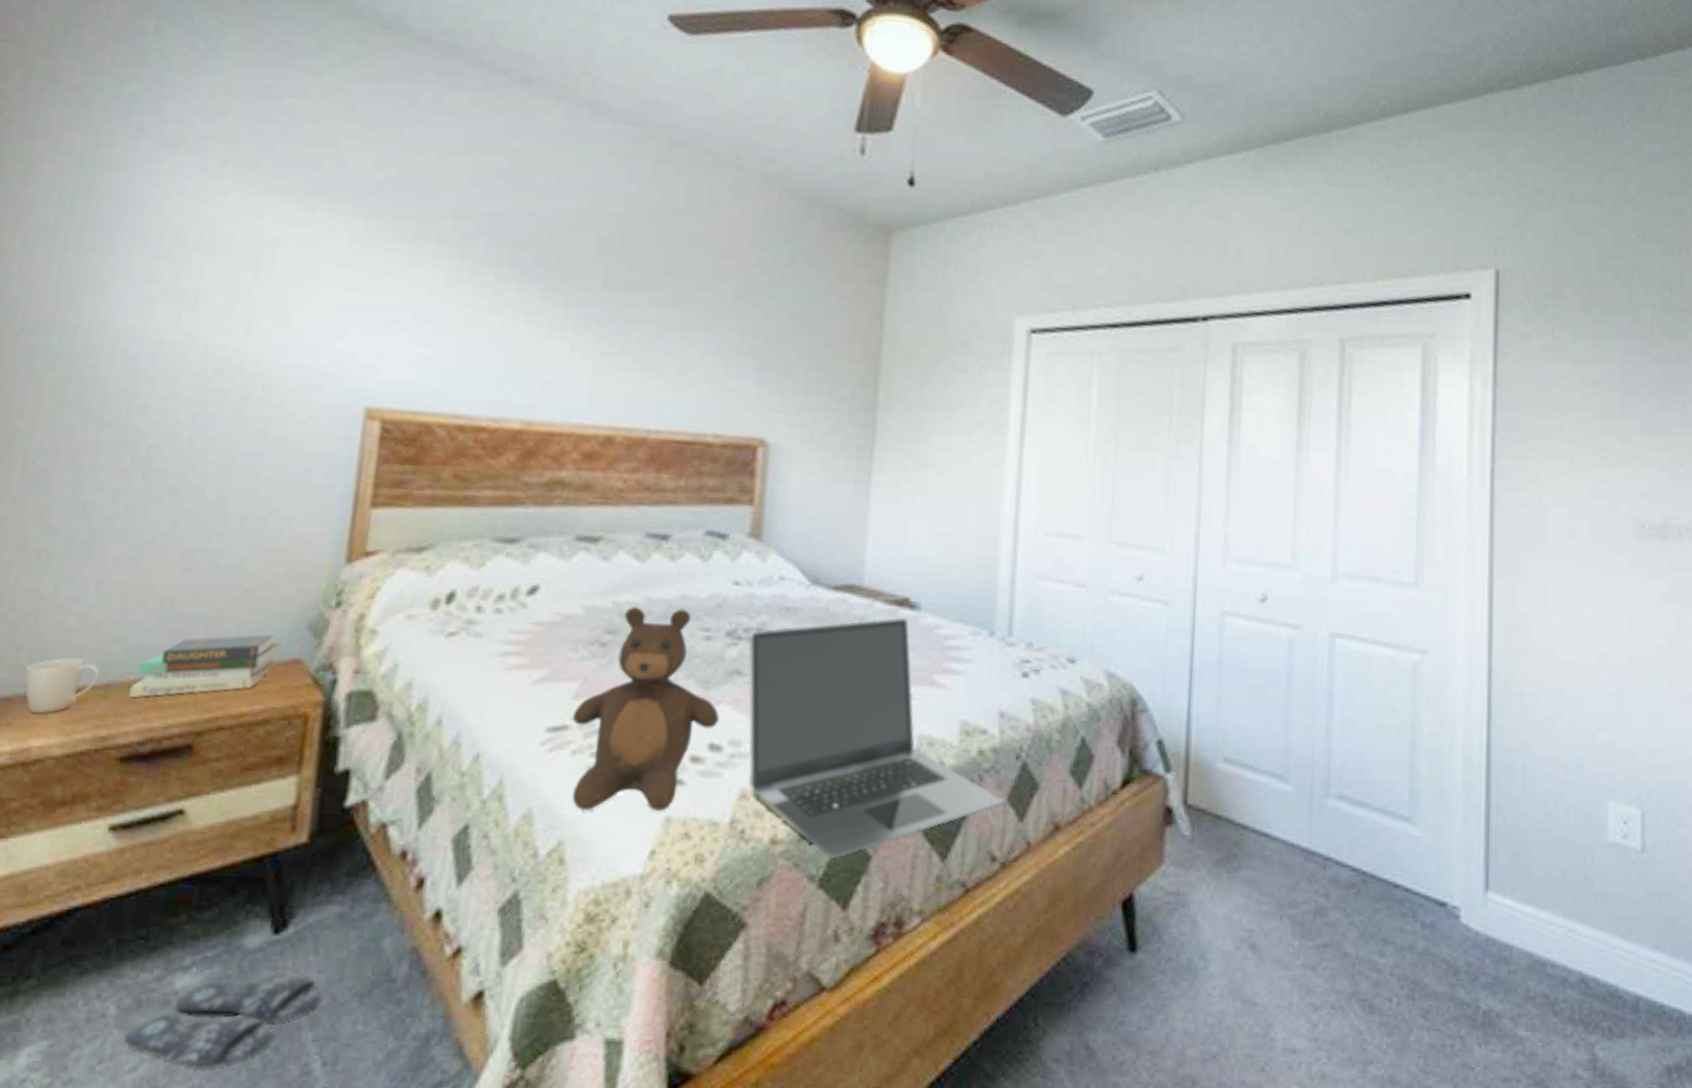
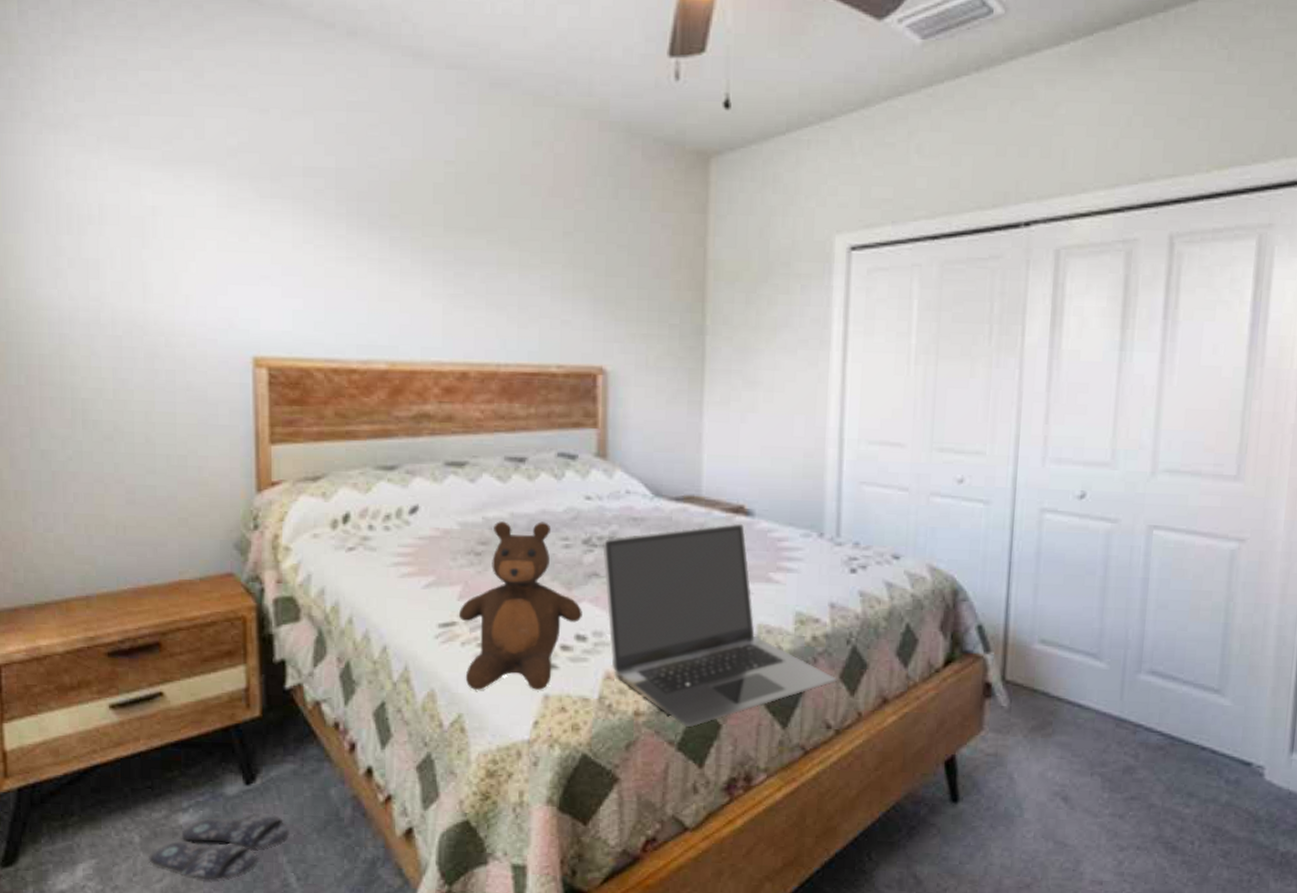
mug: present [23,657,101,714] -> none [24,575,81,621]
books: present [129,634,283,698] -> none [105,553,217,607]

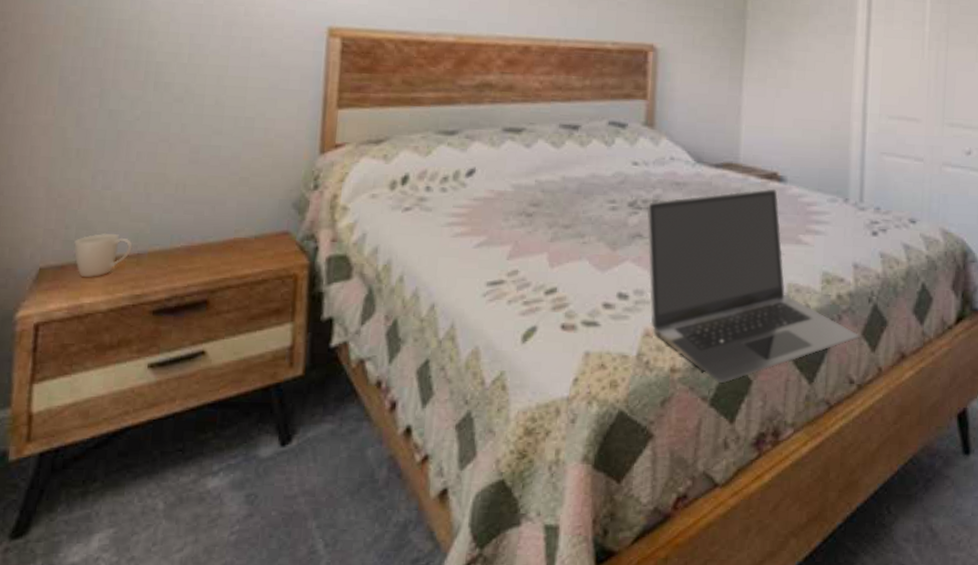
mug: none [24,575,81,621] -> present [74,233,133,278]
slippers: present [149,812,287,880] -> none [171,475,320,548]
teddy bear: present [458,521,582,690] -> none [507,184,625,347]

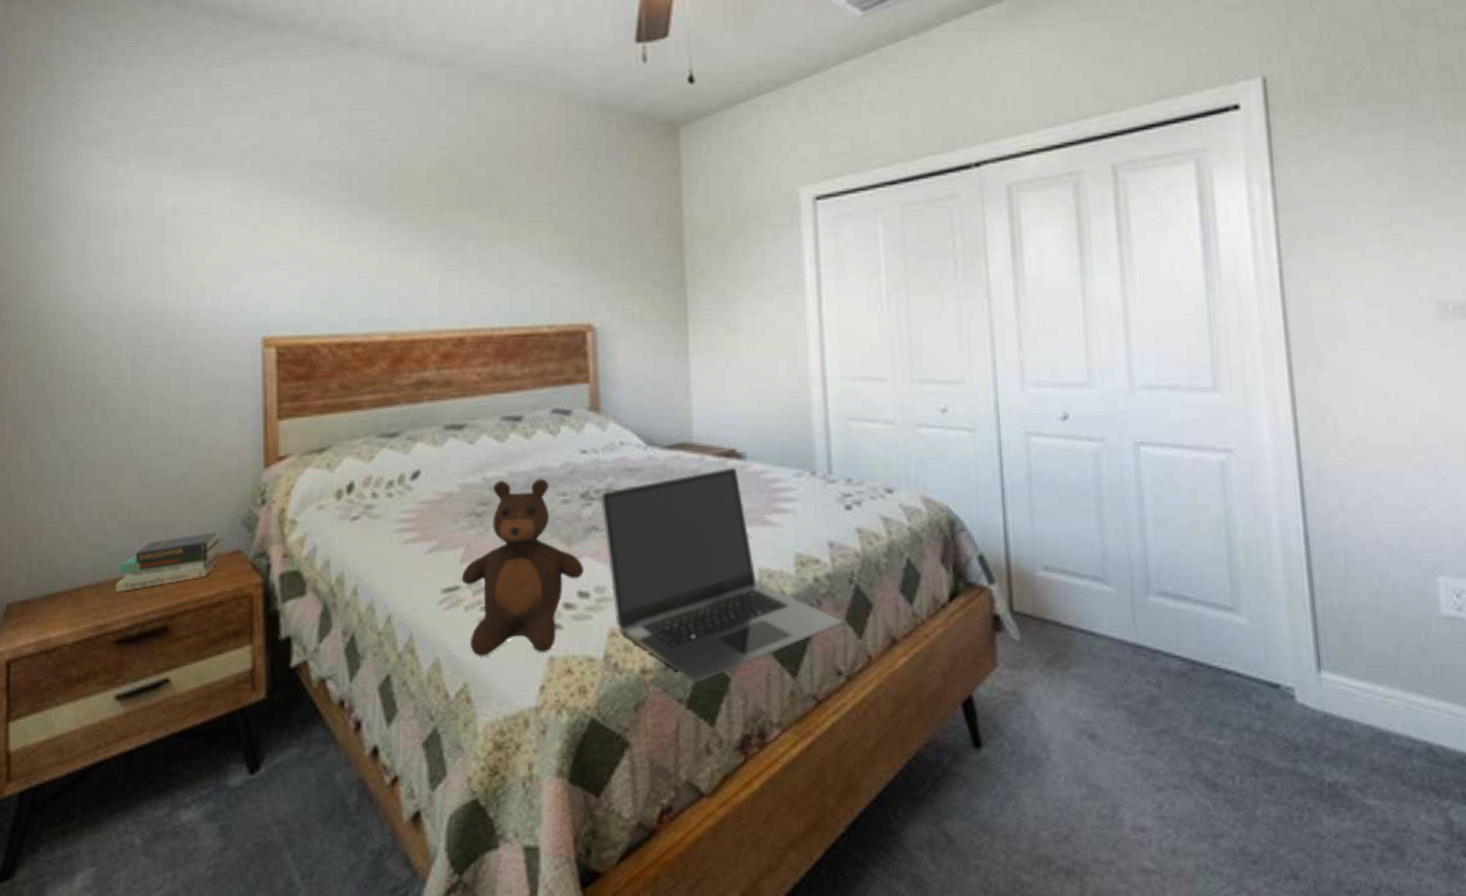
mug: present [74,233,133,278] -> none [37,564,92,612]
books: none [156,212,274,265] -> present [116,532,226,593]
teddy bear: none [507,184,625,347] -> present [461,478,584,656]

